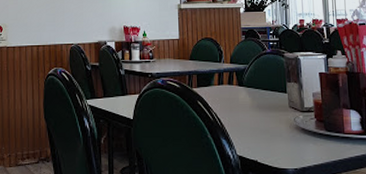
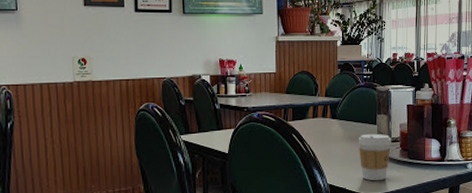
coffee cup: none [267,102,305,155] -> present [358,133,391,181]

